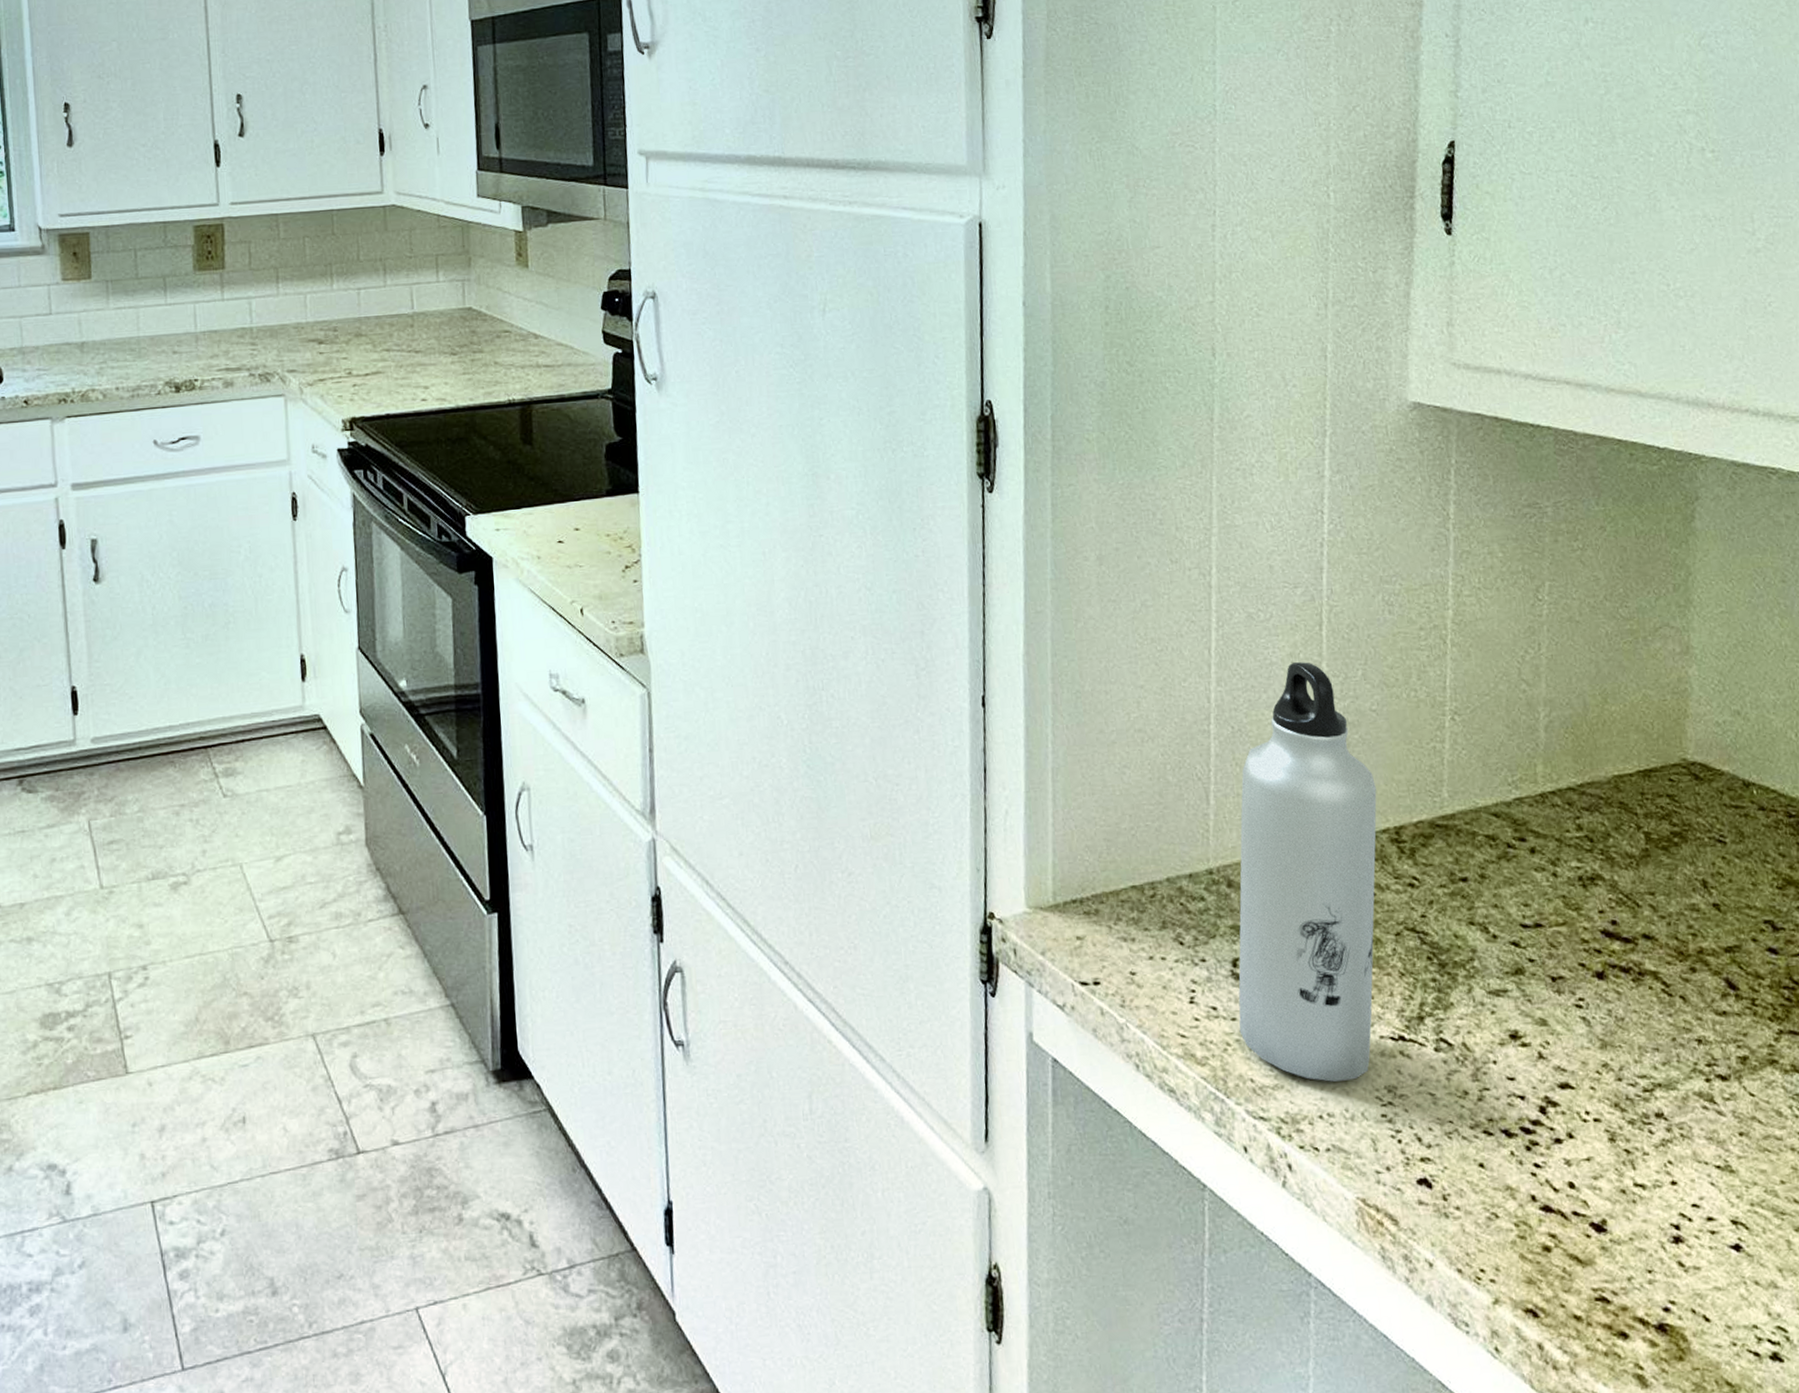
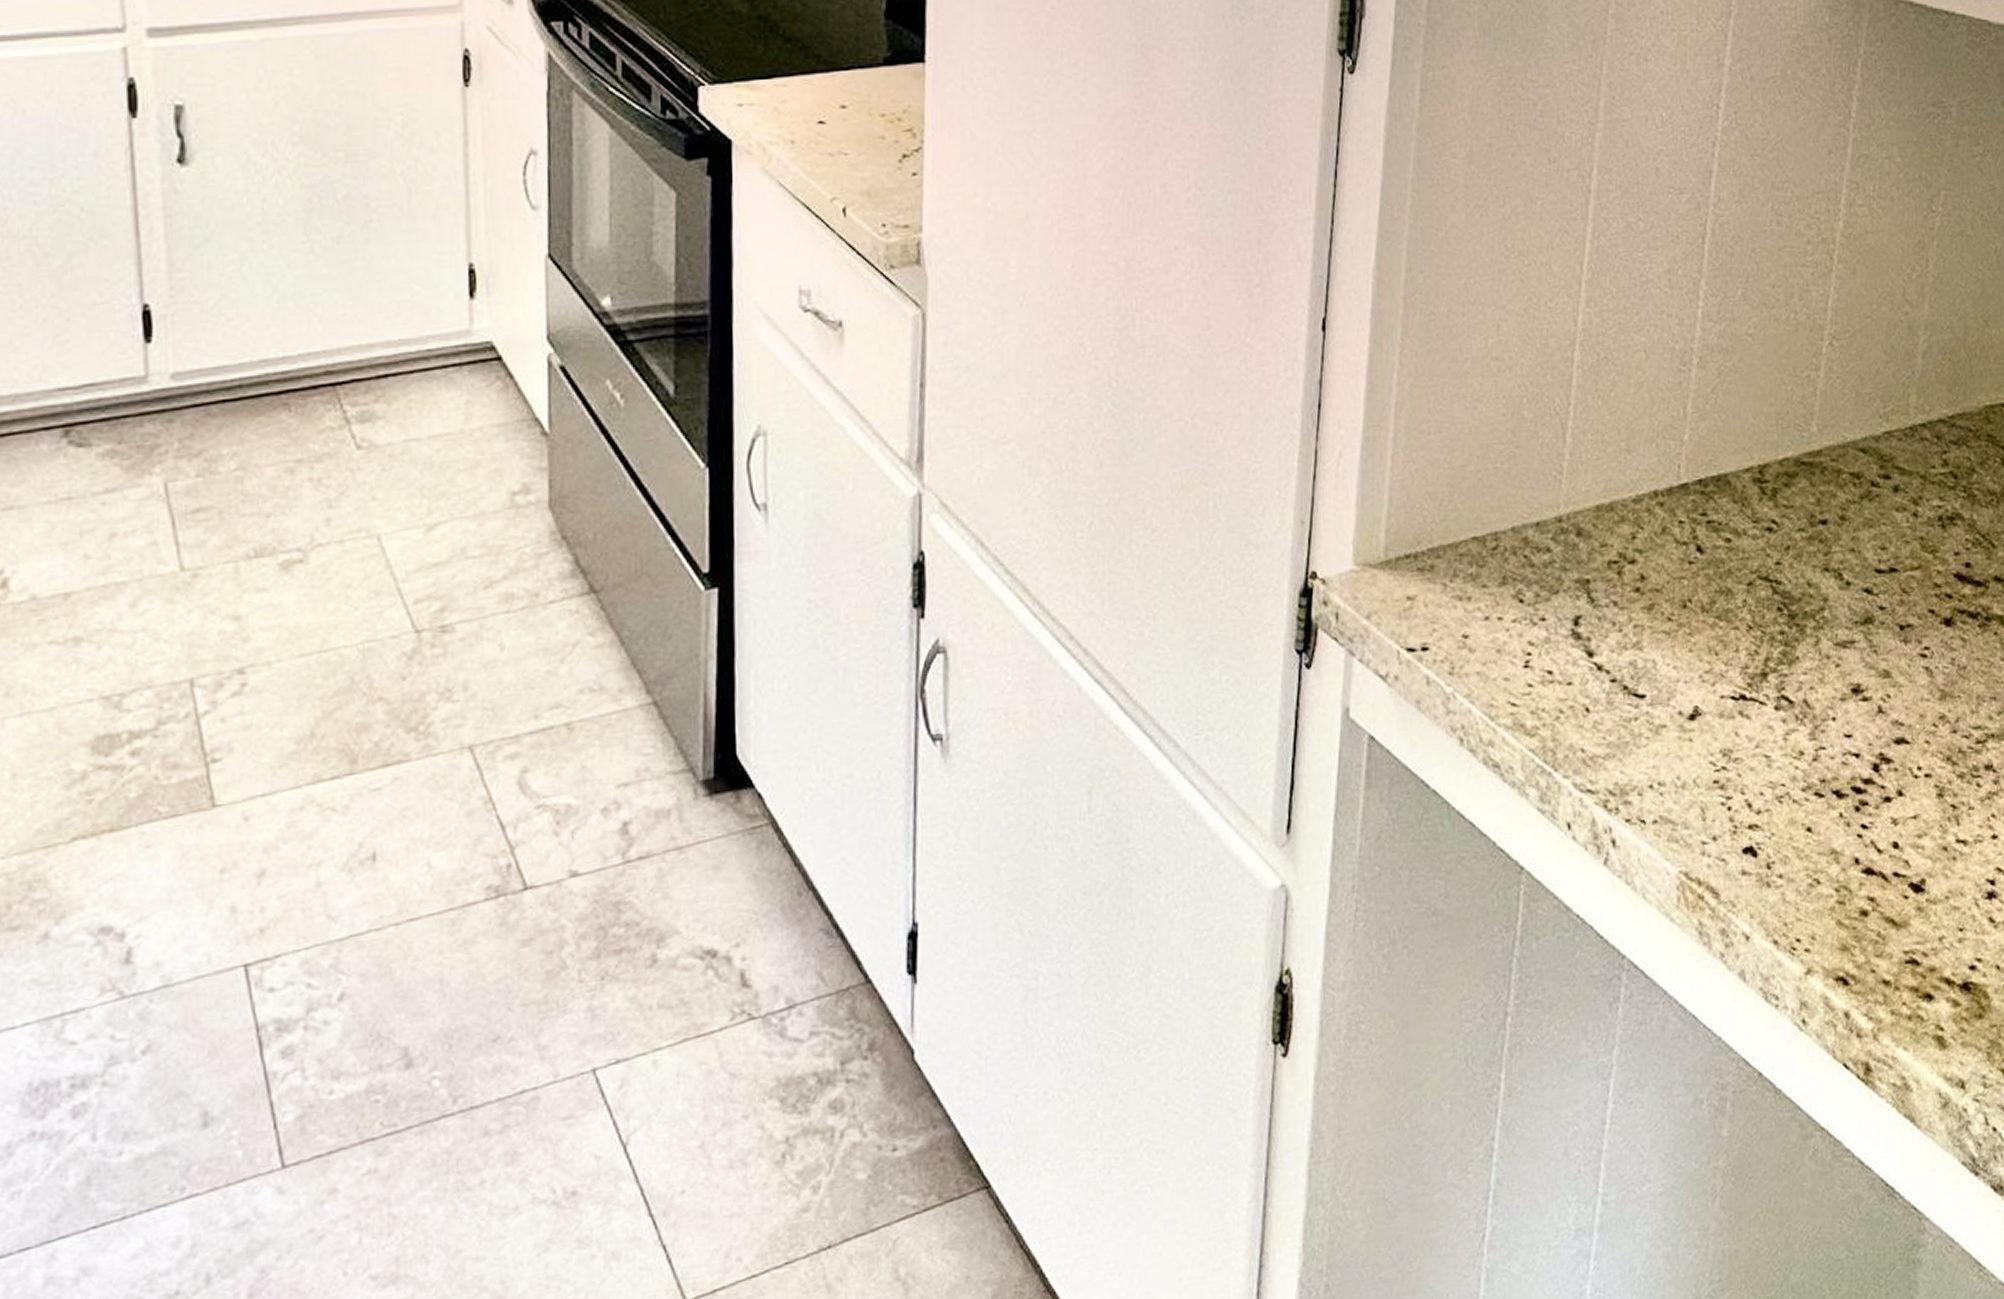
water bottle: present [1238,662,1377,1082] -> none [1574,279,1744,748]

